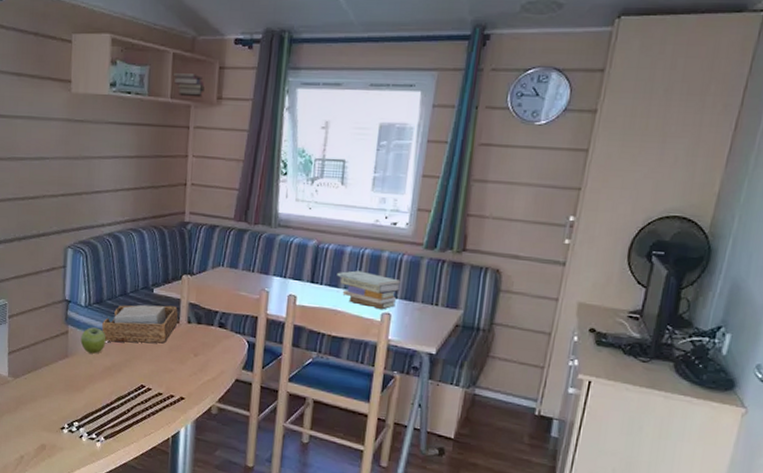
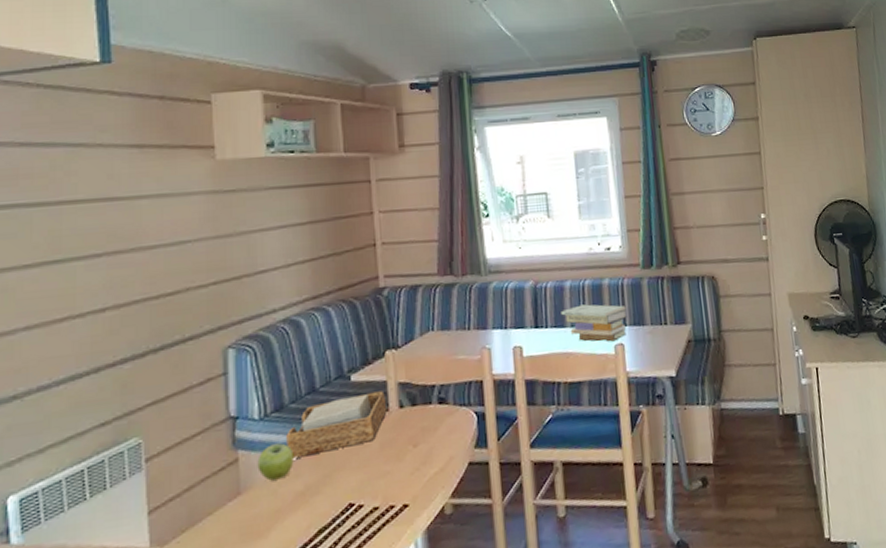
books: present [172,73,204,97] -> none [343,123,383,149]

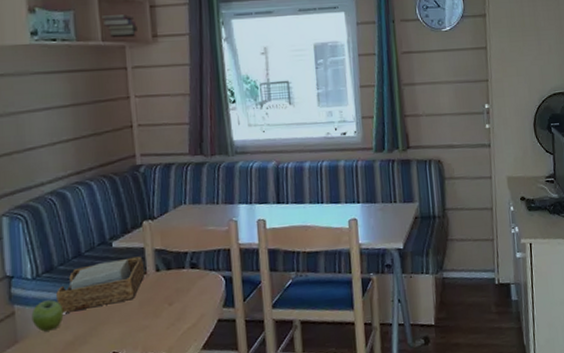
books: none [343,123,383,149] -> present [100,14,137,38]
books: present [561,304,627,342] -> none [300,183,360,217]

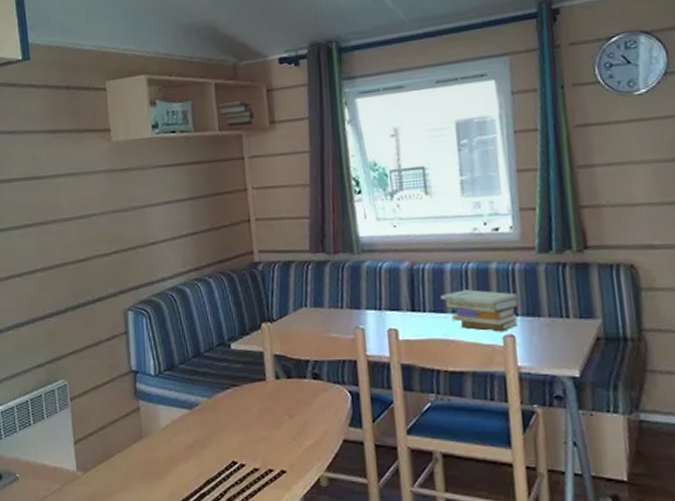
fruit: present [31,299,64,332] -> none [154,399,185,431]
napkin holder: present [56,256,145,313] -> none [177,361,264,414]
books: none [300,183,360,217] -> present [440,289,519,332]

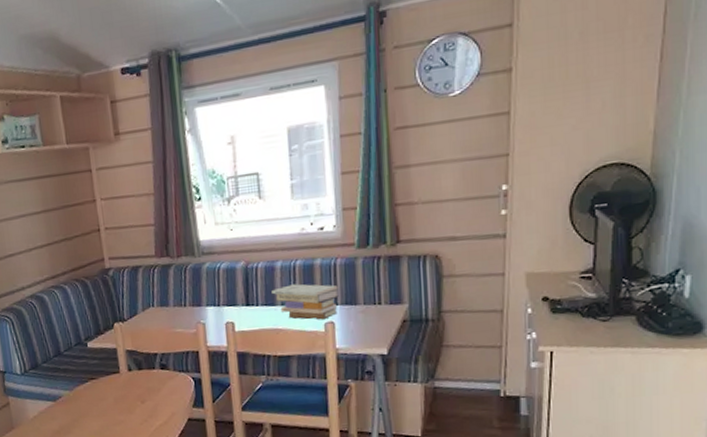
books: present [217,101,254,127] -> none [63,113,100,140]

